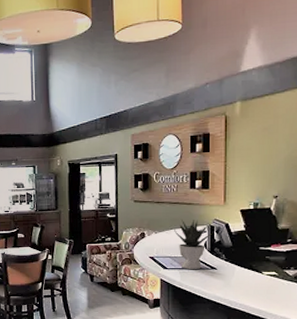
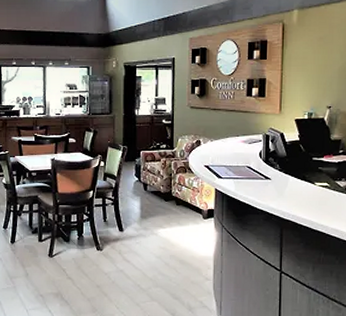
potted plant: present [174,219,213,269] -> none [230,127,268,179]

